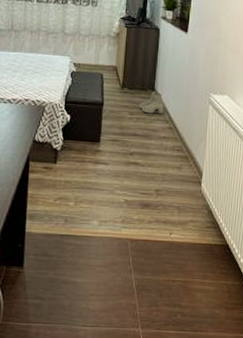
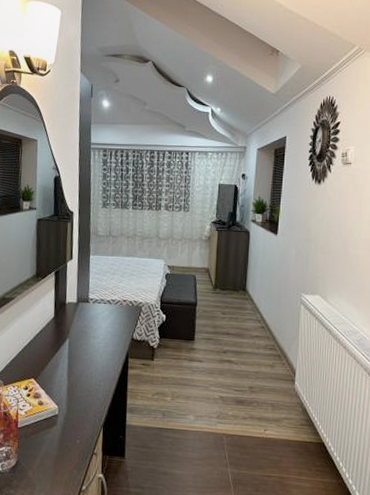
boots: present [139,90,164,115] -> none [231,291,256,314]

